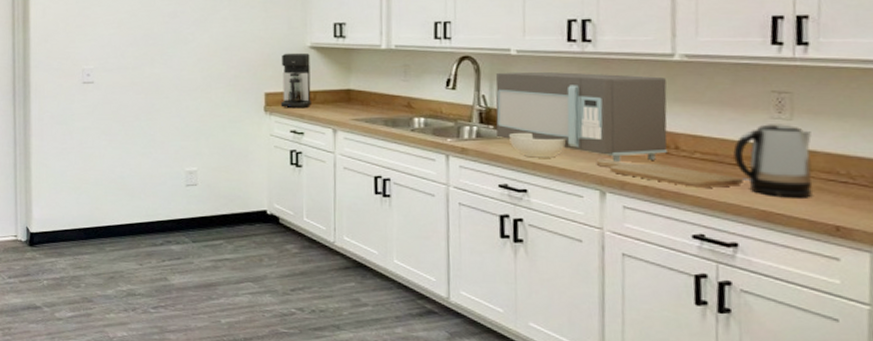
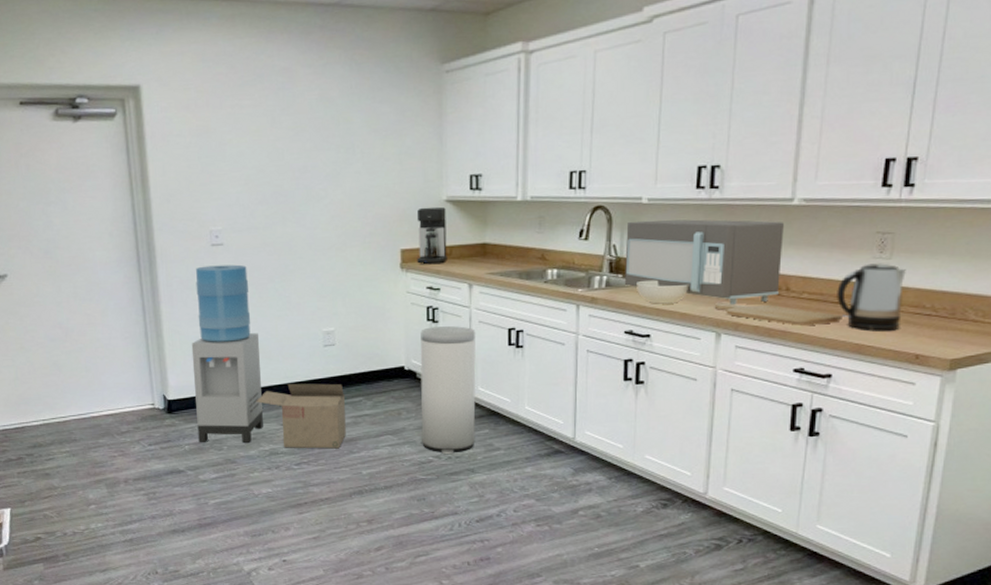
water cooler: none [57,102,122,281] -> present [191,264,263,443]
cardboard box: none [116,223,206,294] -> present [256,383,346,449]
pedal bin: none [283,171,341,308] -> present [420,326,476,455]

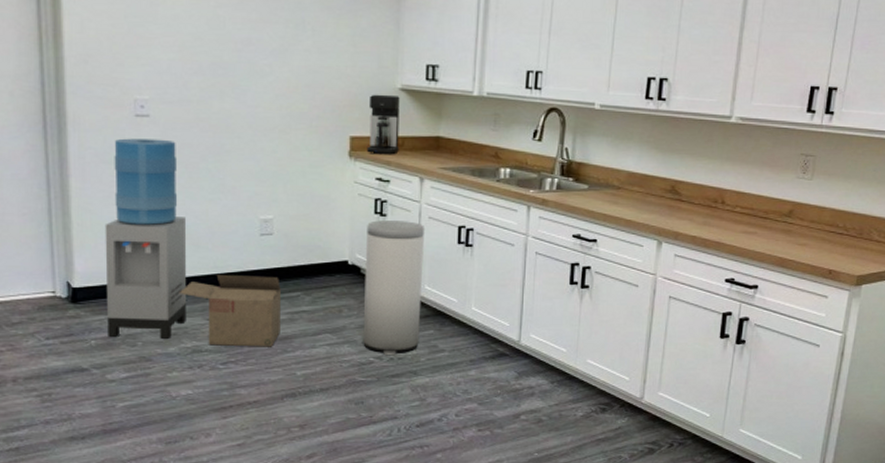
microwave: present [624,219,784,306] -> none [574,126,722,215]
bowl: present [637,279,689,304] -> none [586,185,635,210]
chopping board: present [715,302,842,326] -> none [658,211,769,238]
kettle: present [837,263,906,331] -> none [765,183,824,247]

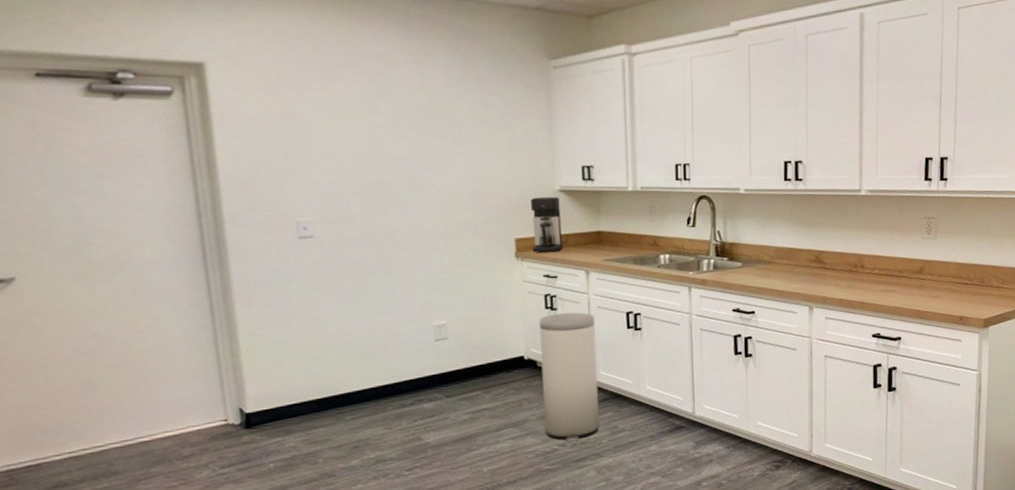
water cooler: present [105,138,186,338] -> none [275,258,367,458]
cardboard box: present [179,275,282,347] -> none [357,379,463,454]

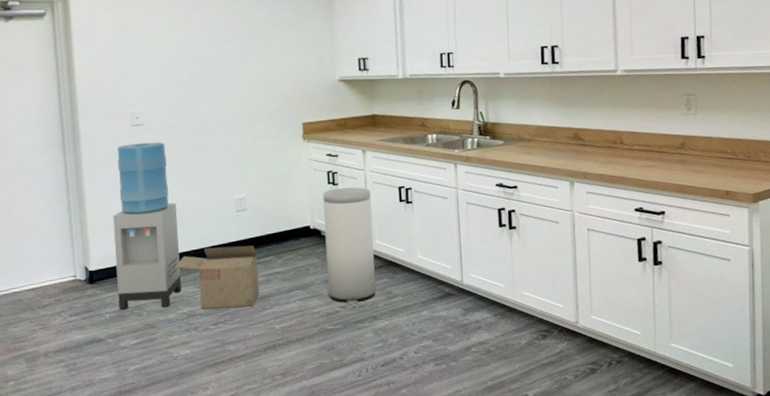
water cooler: none [275,258,367,458] -> present [112,142,181,310]
cardboard box: none [357,379,463,454] -> present [174,245,259,310]
coffee maker: present [531,196,563,253] -> none [315,86,343,135]

